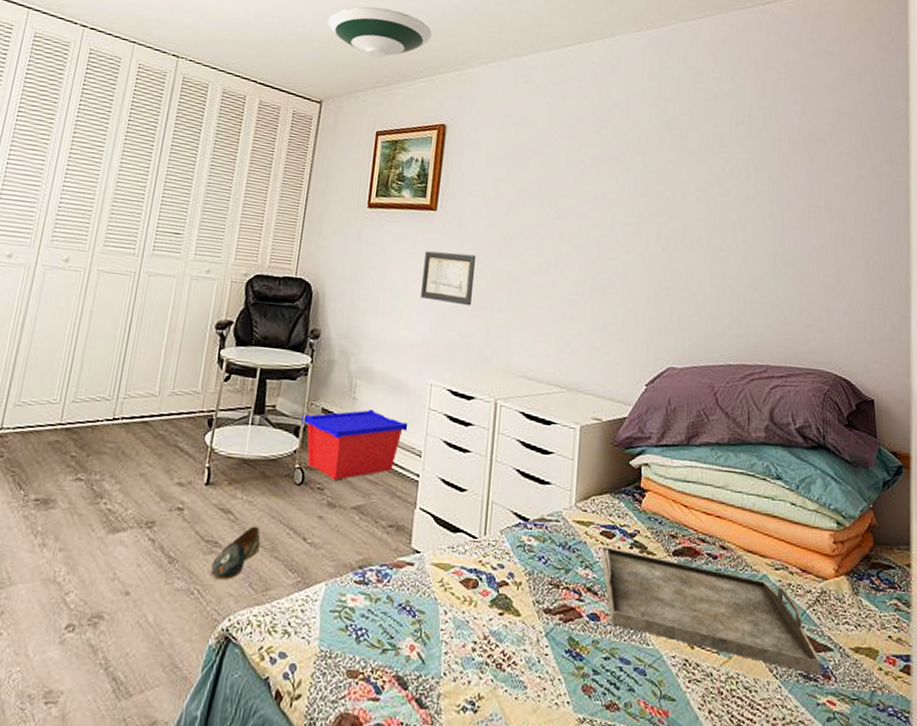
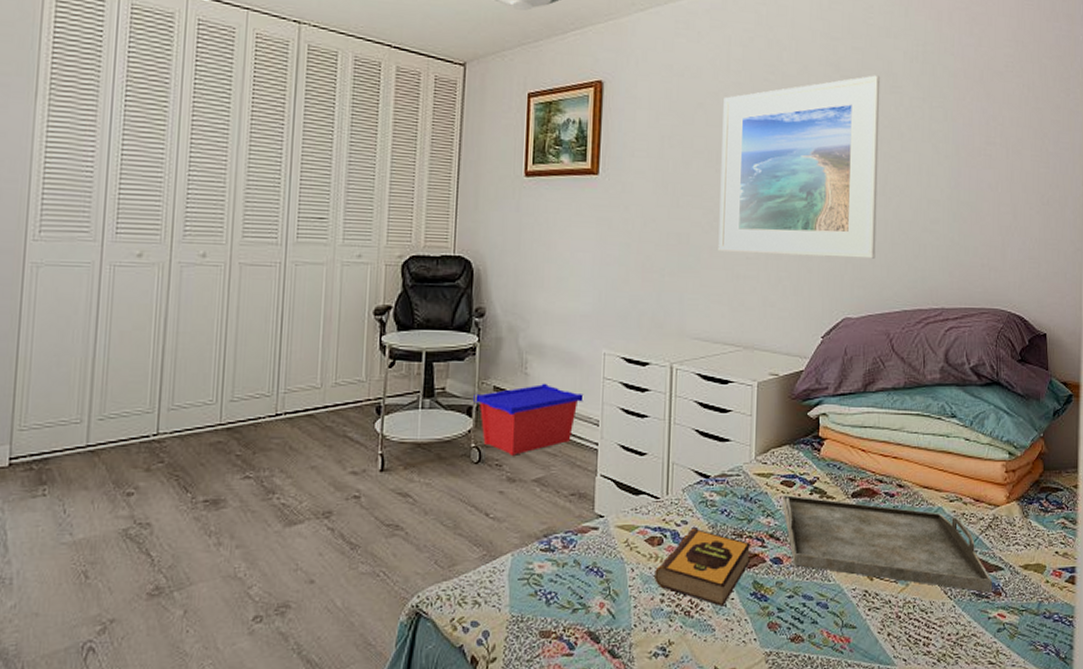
shoe: present [211,526,261,580] -> none [395,507,442,560]
wall art: present [421,251,476,306] -> none [588,217,643,272]
hardback book: none [467,573,568,662] -> present [654,528,752,607]
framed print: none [547,135,708,311] -> present [718,75,881,259]

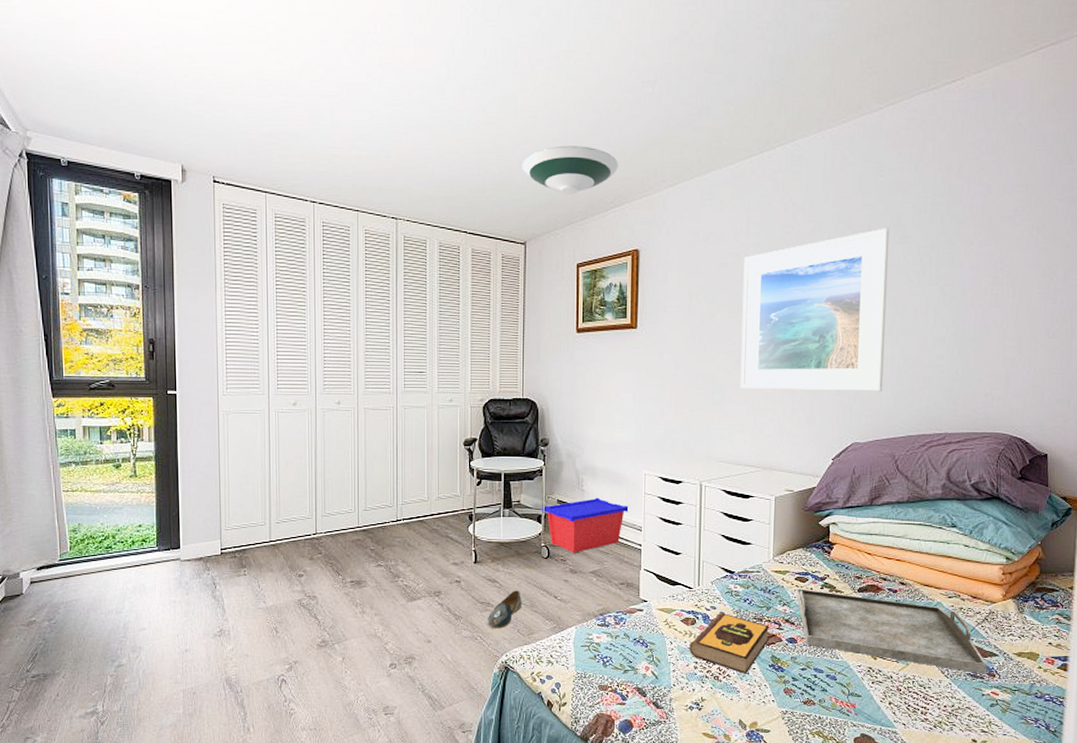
shoe: none [395,507,442,560] -> present [488,590,521,628]

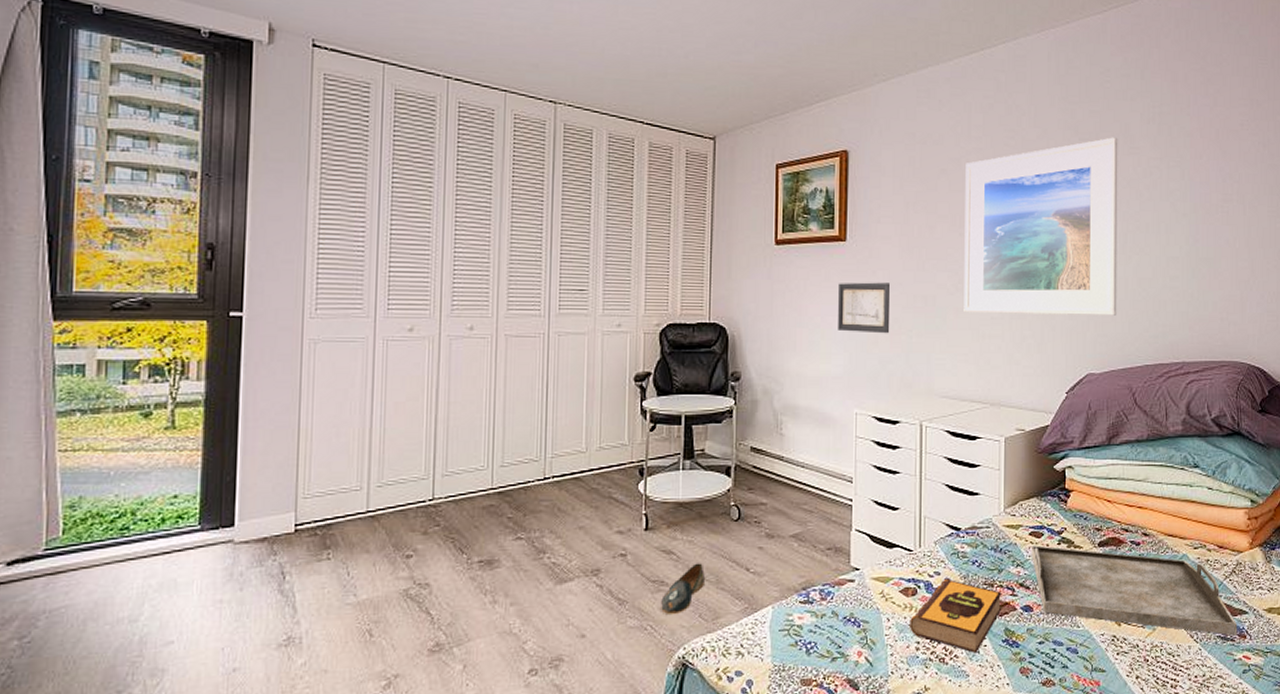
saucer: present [522,145,618,194] -> none [712,28,824,84]
storage bin: present [542,497,629,553] -> none [732,442,837,513]
wall art: none [630,363,676,407] -> present [838,282,891,334]

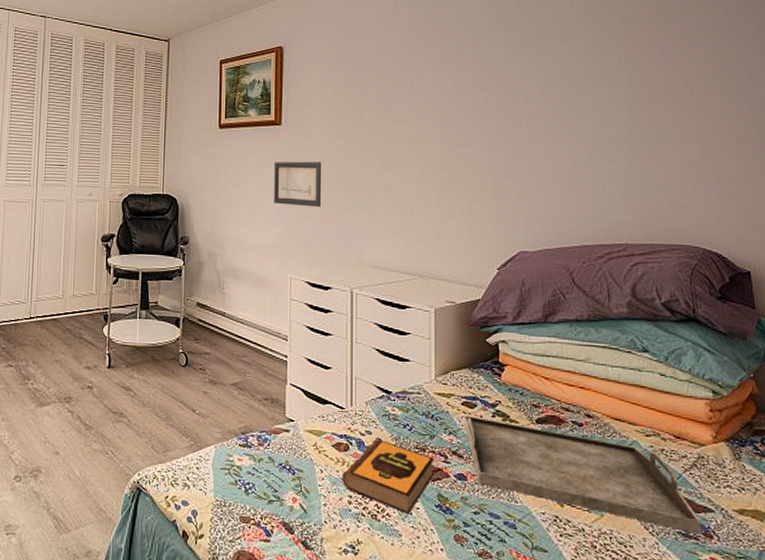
shoe: present [661,563,705,614] -> none [120,400,157,443]
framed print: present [963,137,1118,316] -> none [392,26,550,196]

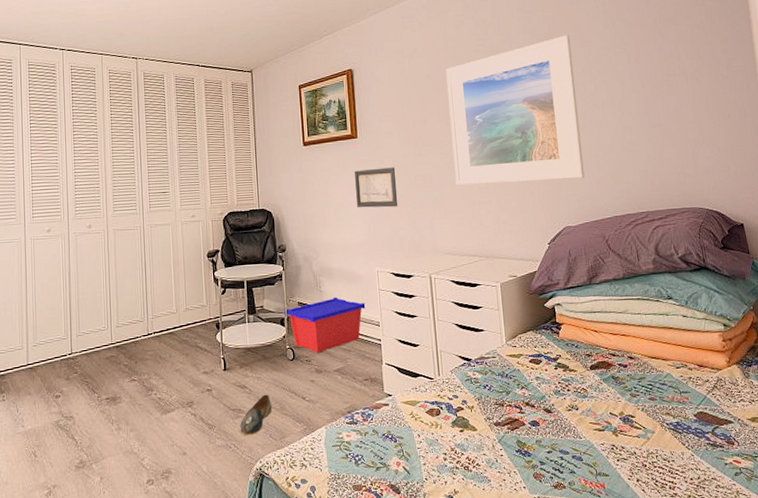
shoe: none [120,400,157,443] -> present [240,394,272,435]
storage bin: none [181,301,273,362] -> present [284,297,366,353]
hardback book: present [342,438,435,514] -> none [436,400,513,462]
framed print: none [392,26,550,196] -> present [446,35,585,186]
serving tray: present [464,415,702,534] -> none [532,370,726,443]

